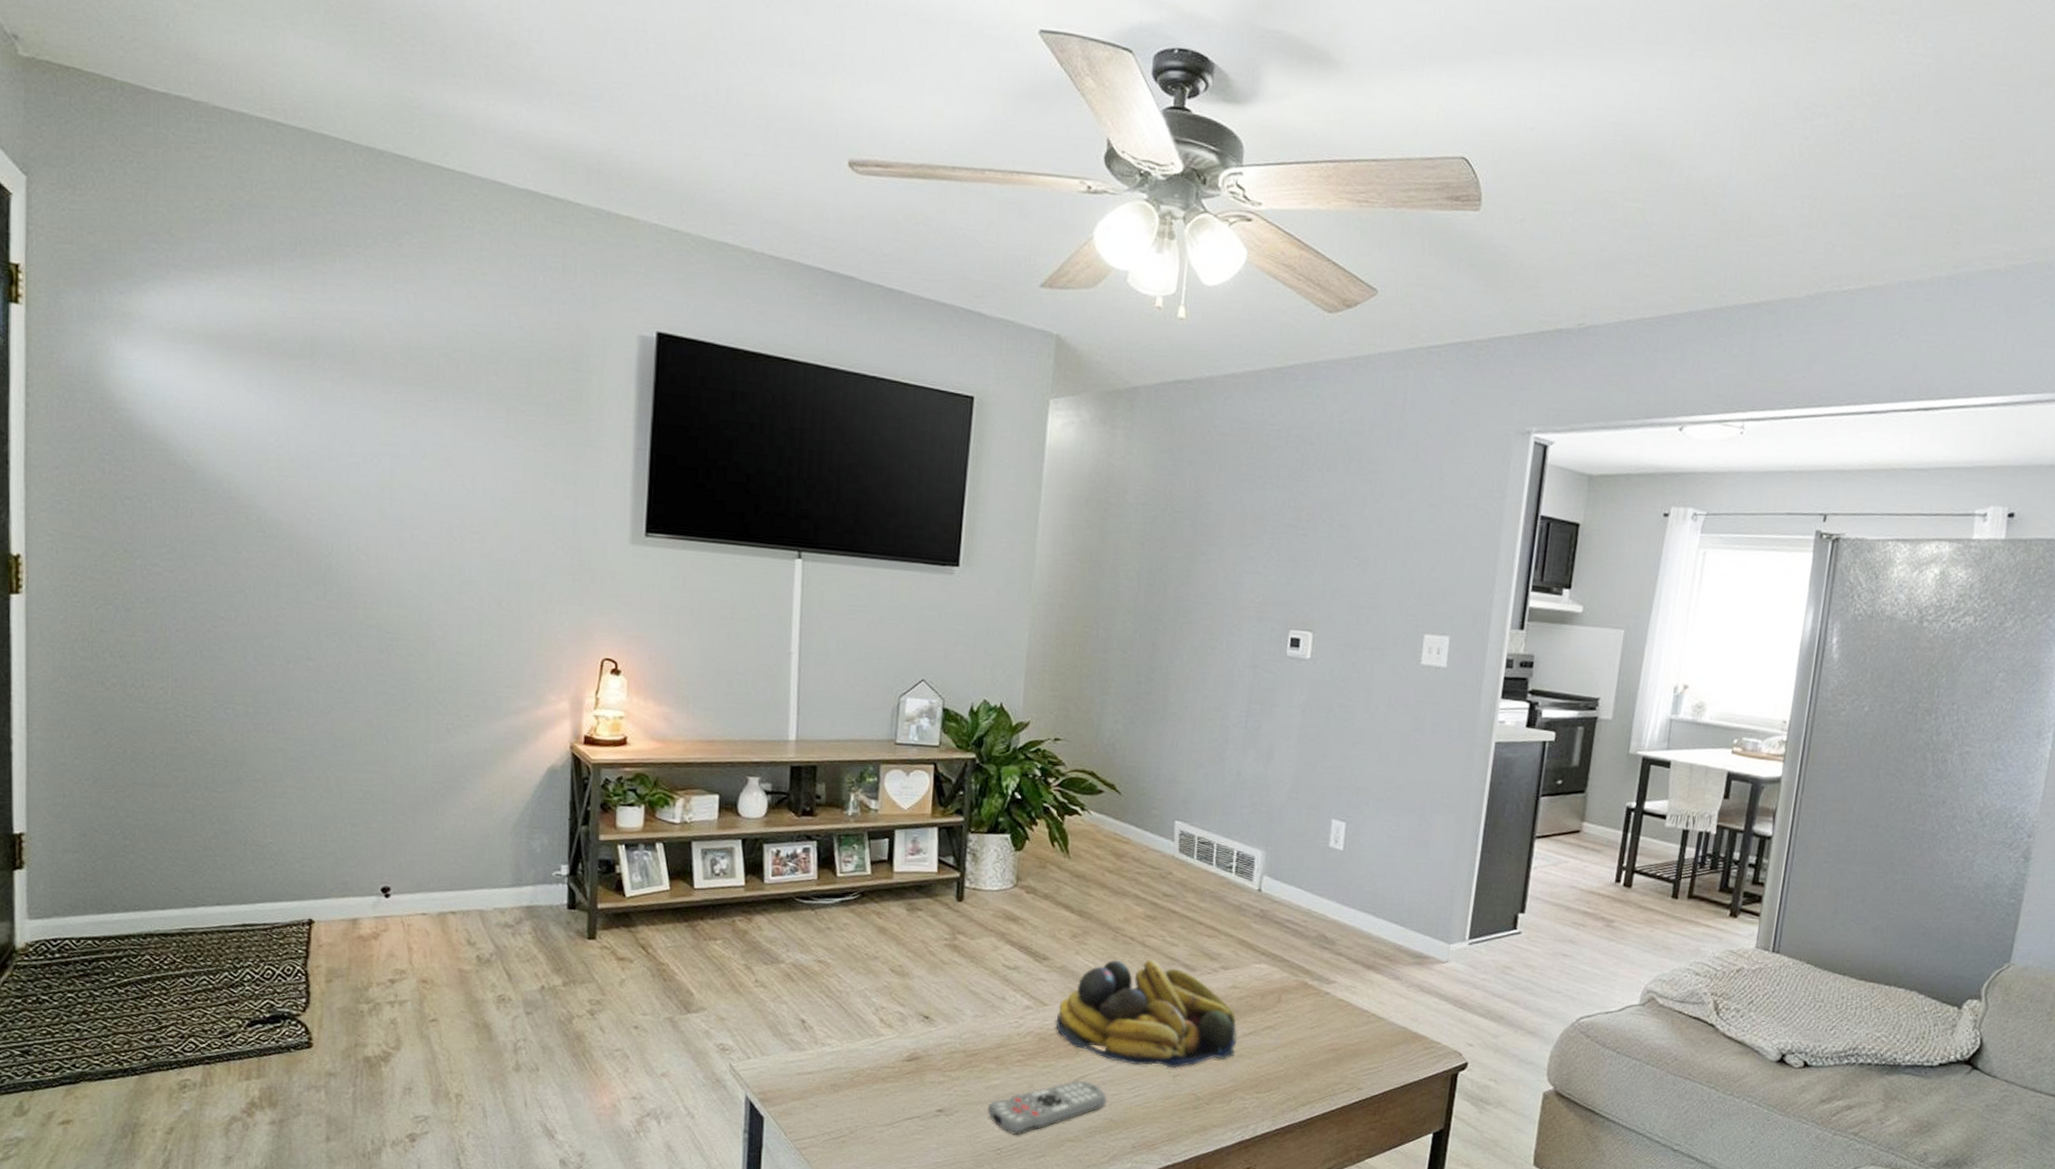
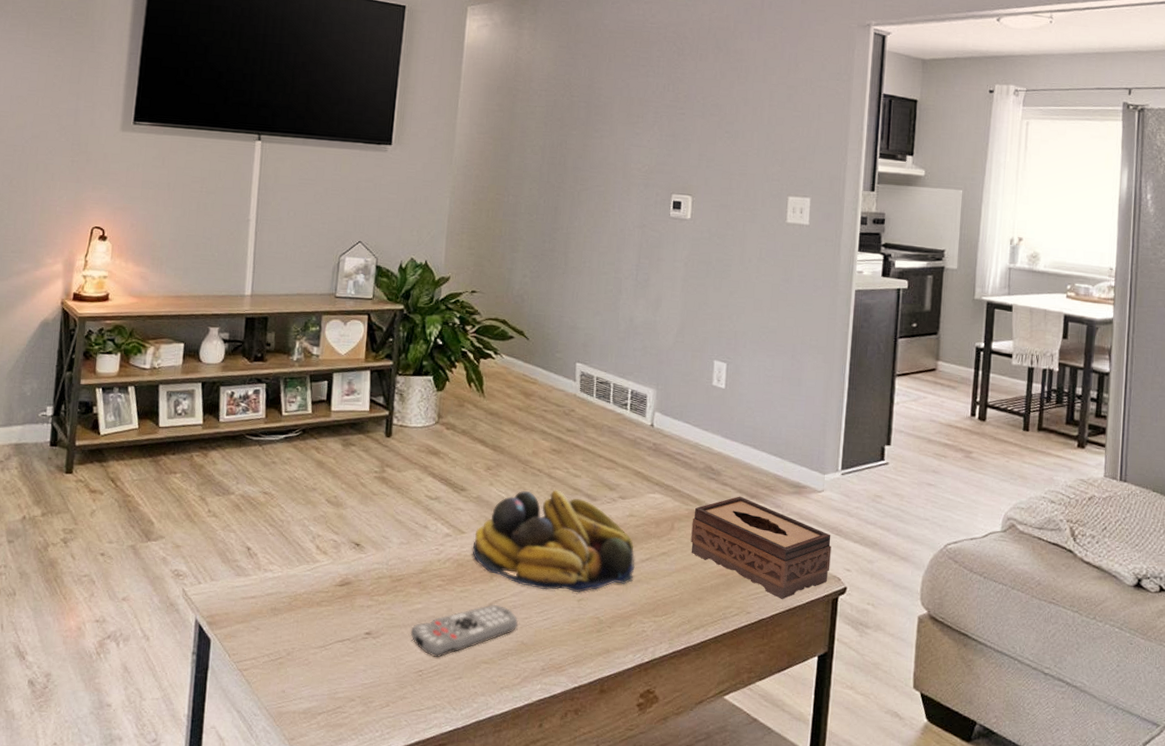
tissue box: none [1299,967,1454,1075] -> present [691,496,832,599]

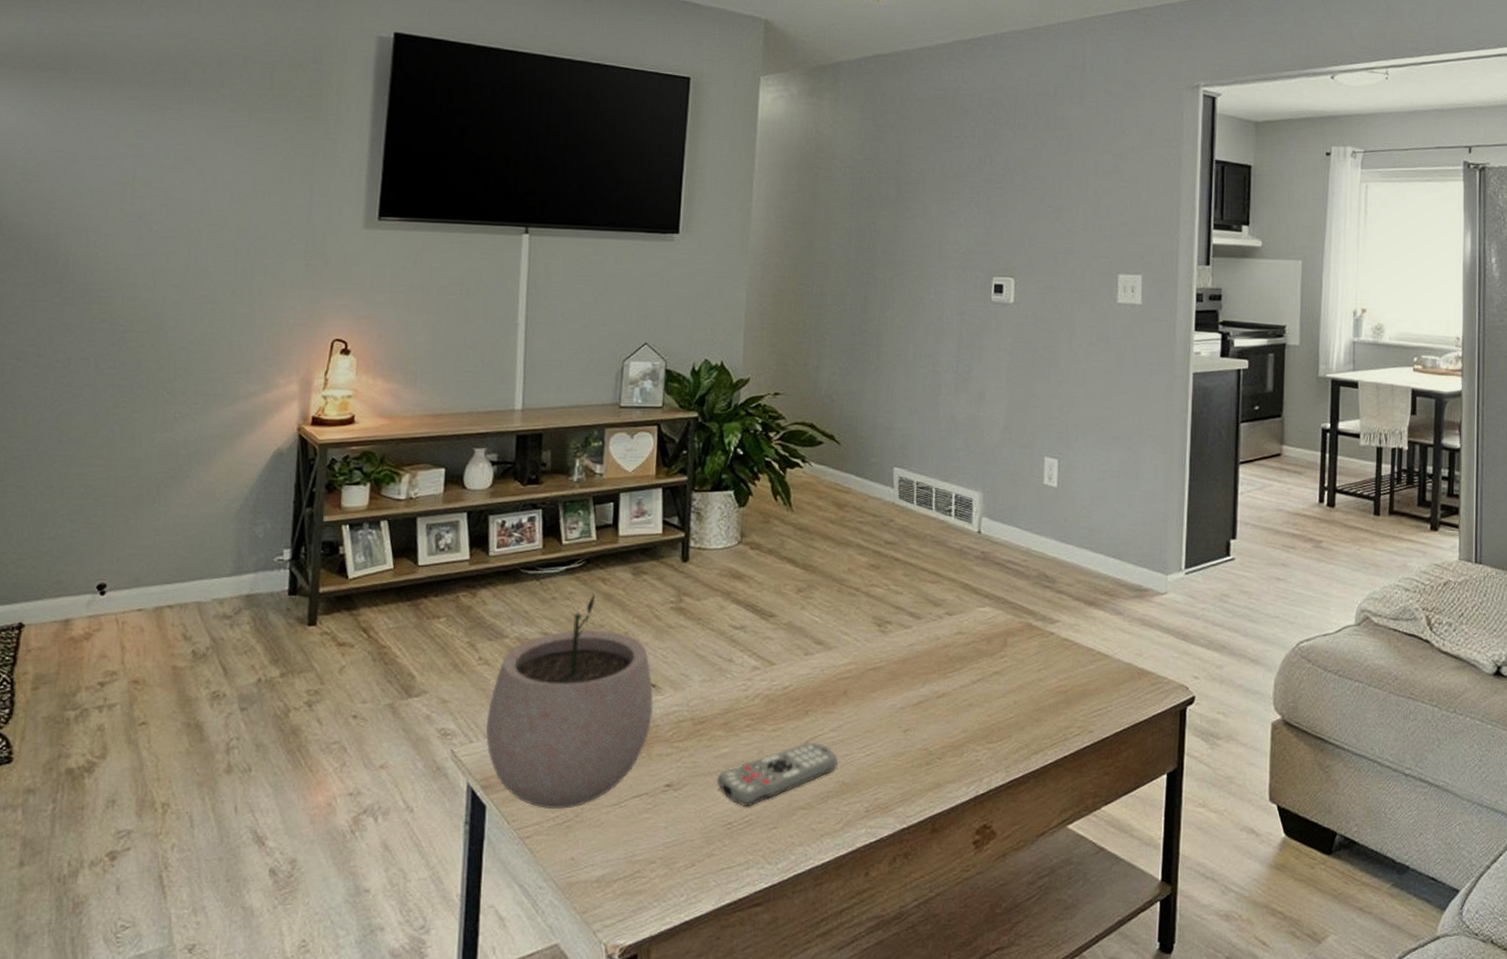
plant pot: none [212,461,358,647] -> present [486,594,654,809]
fruit bowl: present [472,490,635,593] -> none [784,610,966,723]
tissue box: present [691,496,832,599] -> none [1025,604,1177,714]

